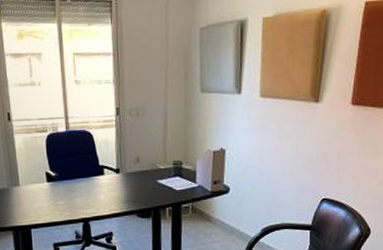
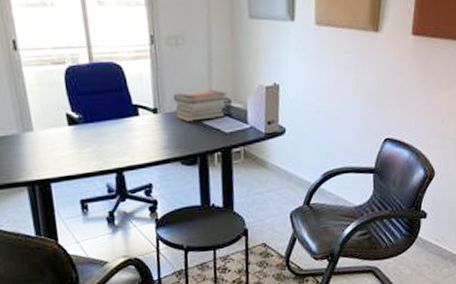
book stack: none [133,153,180,180] -> present [173,89,228,122]

